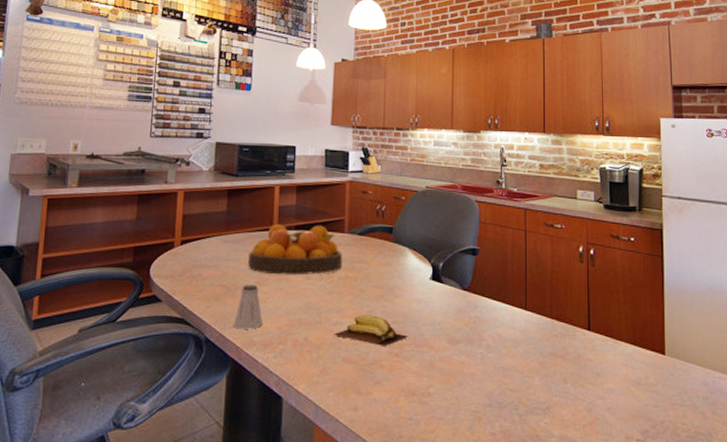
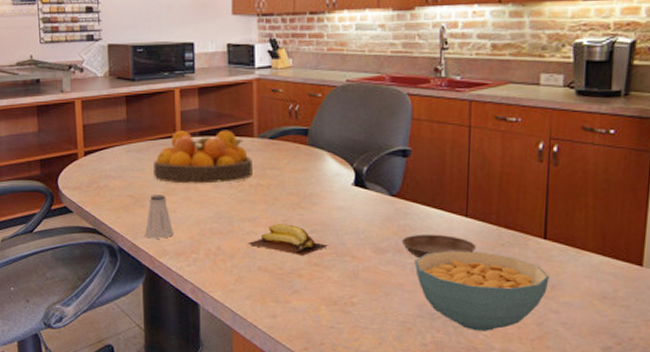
saucer: none [472,325,535,349] -> present [401,234,477,259]
cereal bowl: none [483,341,595,418] -> present [414,251,549,331]

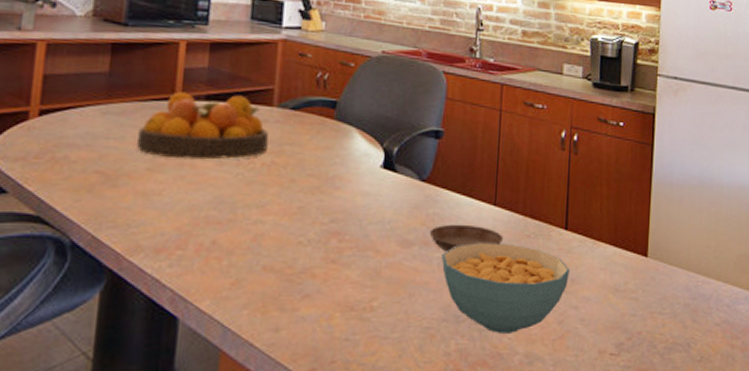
saltshaker: present [144,195,174,239] -> none [112,171,156,230]
banana: present [248,224,329,256] -> none [252,211,351,250]

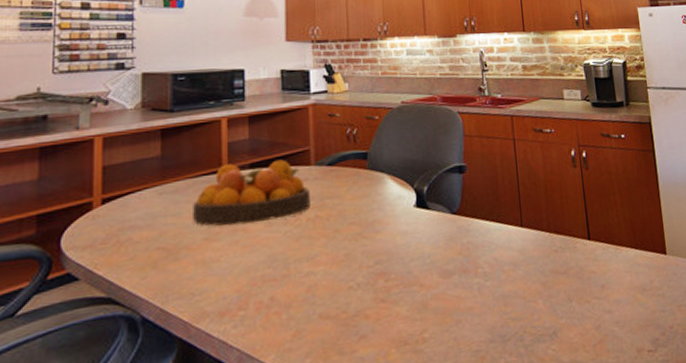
saucer: present [429,224,504,253] -> none [466,248,535,277]
cereal bowl: present [441,243,570,334] -> none [480,260,599,347]

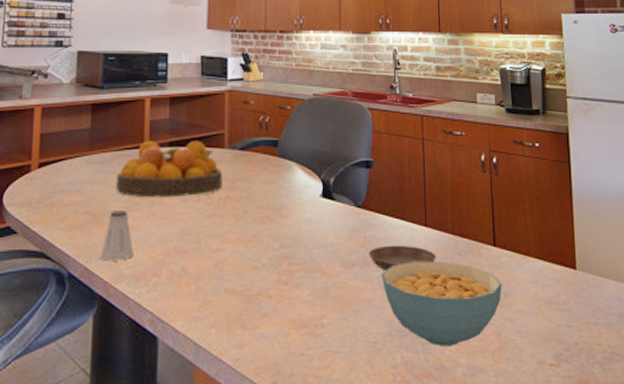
saltshaker: none [177,242,217,300] -> present [100,210,135,261]
saucer: none [466,248,535,277] -> present [368,245,437,272]
cereal bowl: none [480,260,599,347] -> present [381,261,502,346]

